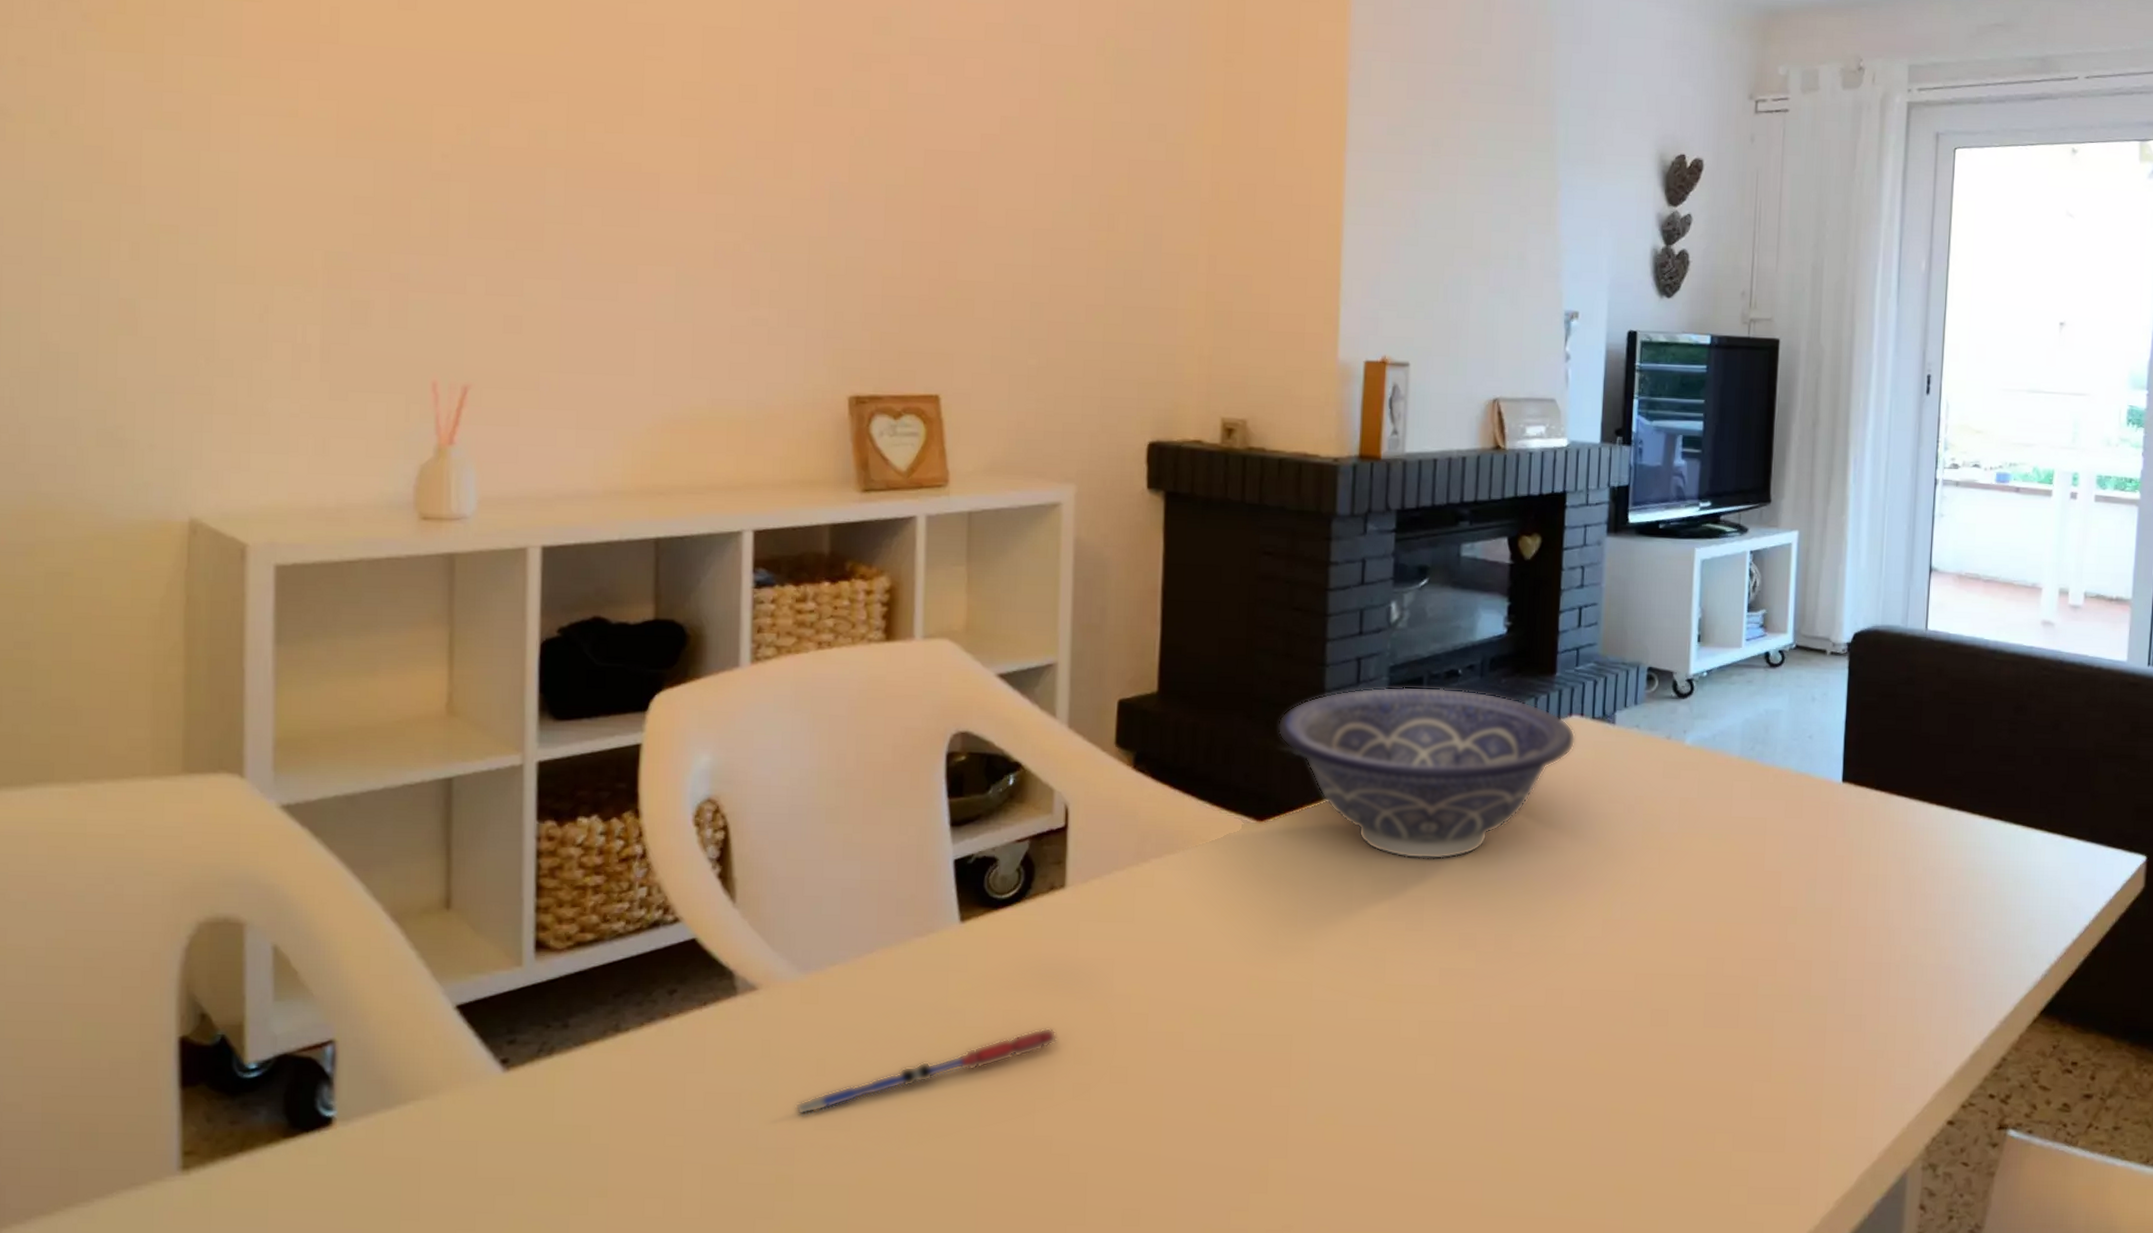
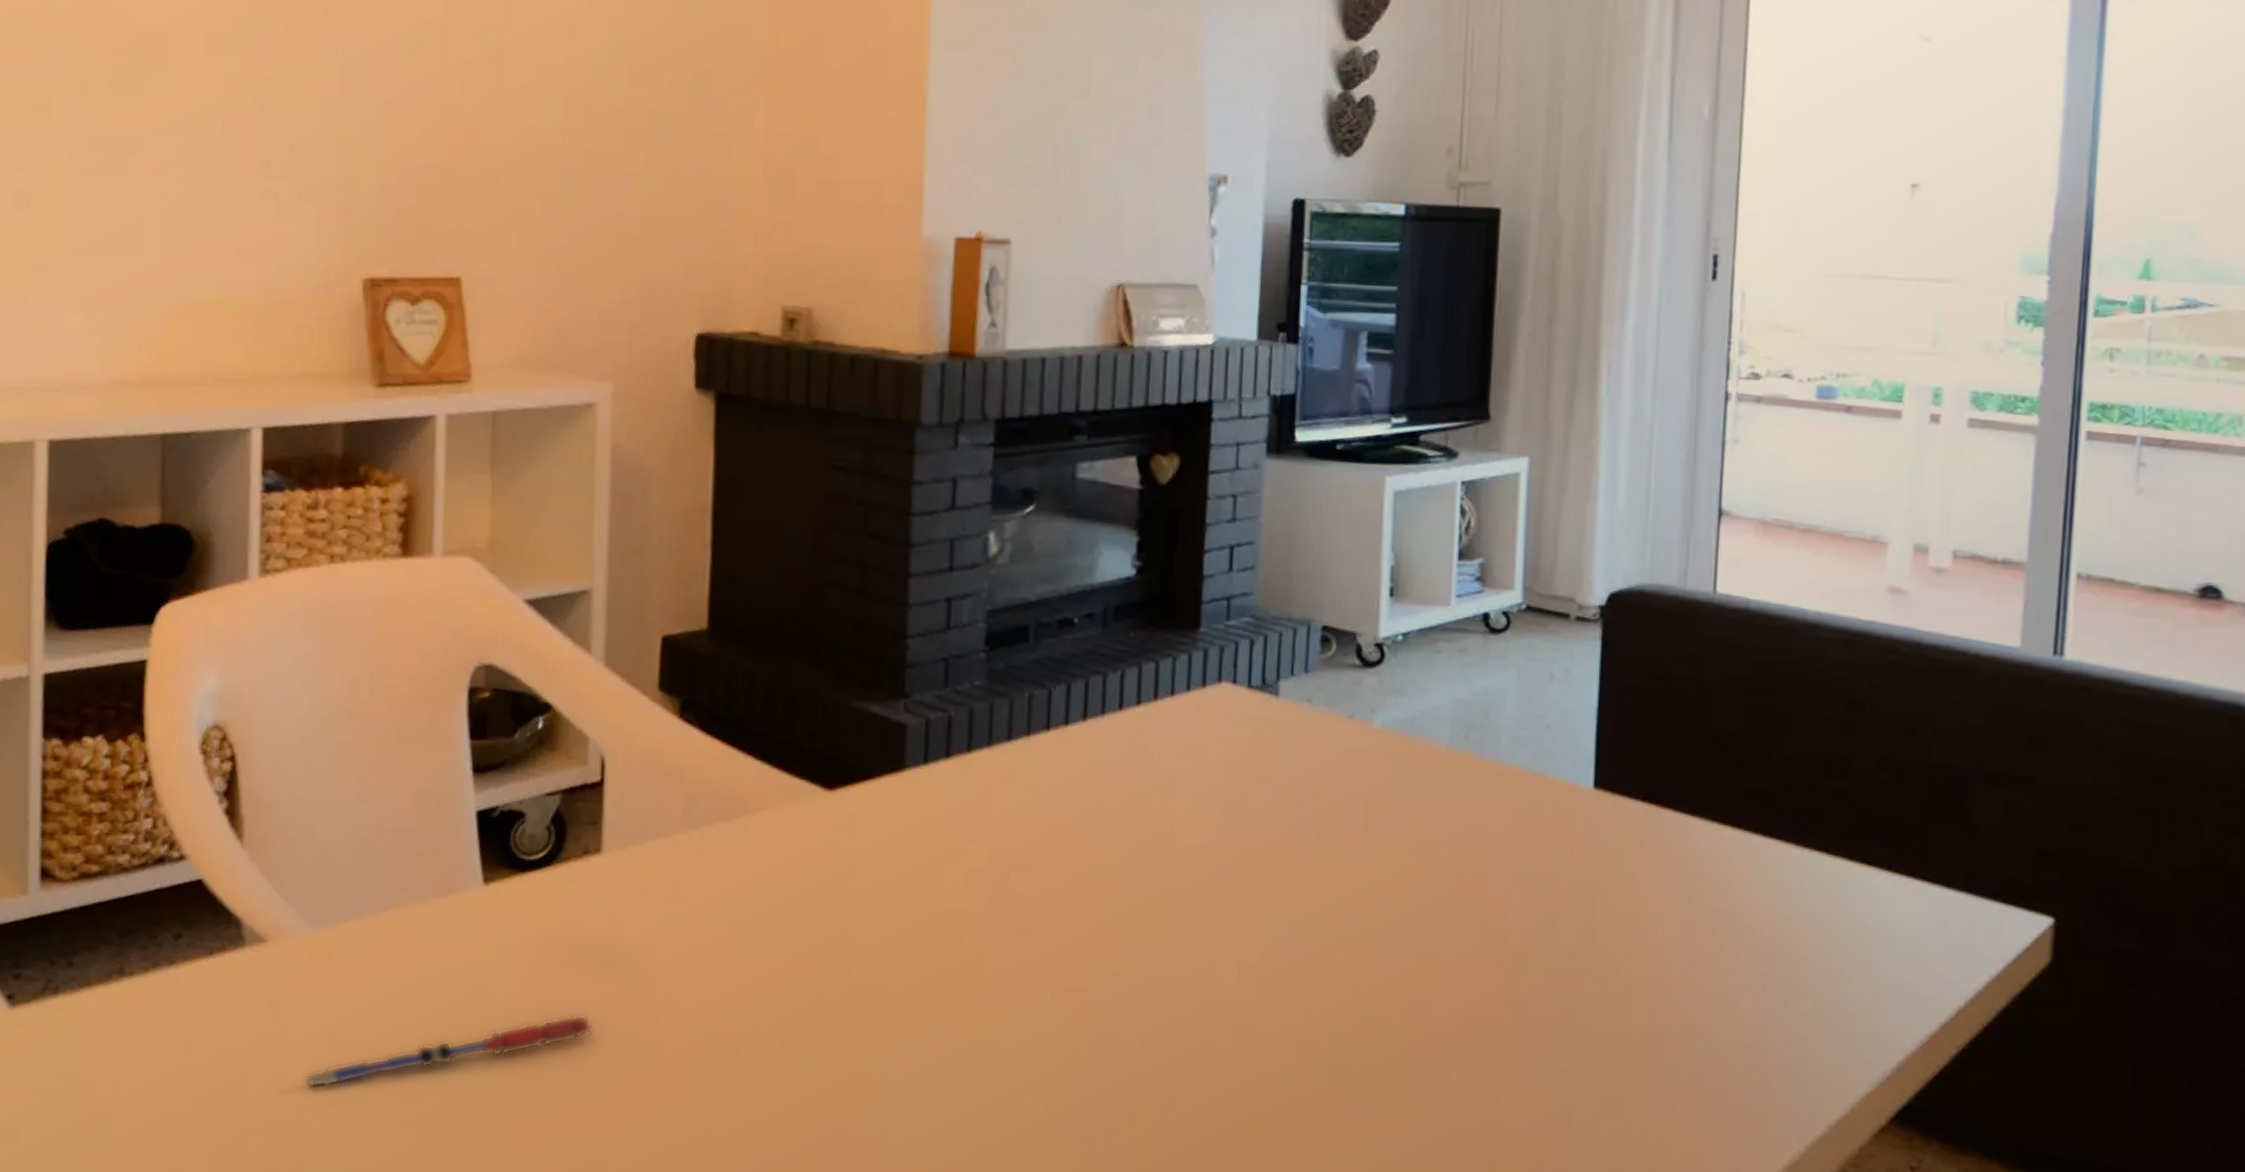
decorative bowl: present [1277,686,1576,860] -> none [850,635,1226,852]

